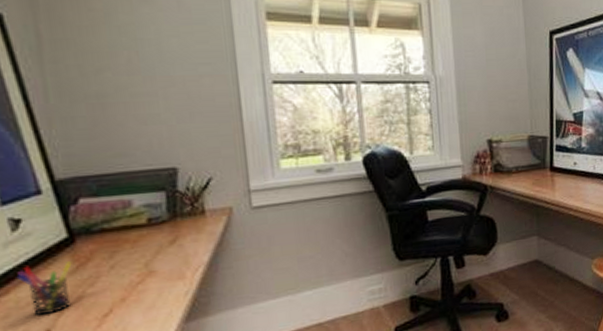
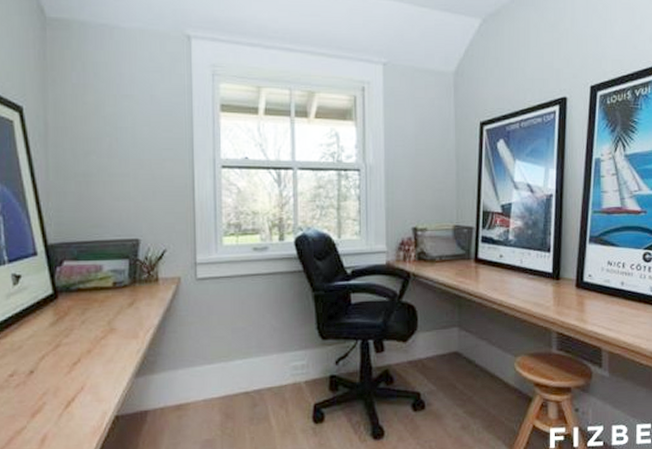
pen holder: present [16,261,72,316] -> none [13,314,54,359]

